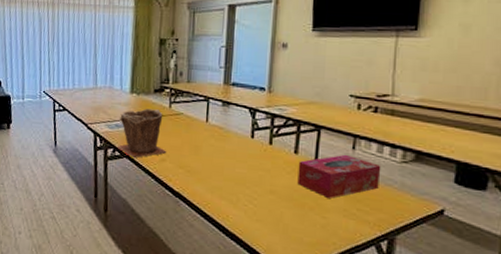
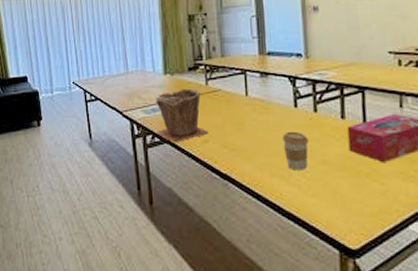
coffee cup: none [235,159,260,197] -> present [282,131,309,170]

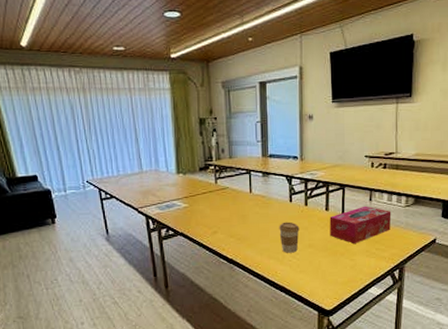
plant pot: present [156,88,209,143] -> none [169,186,218,235]

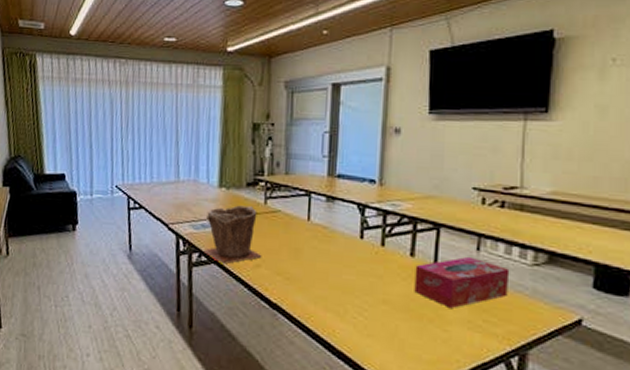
plant pot: none [169,186,218,235] -> present [204,205,262,265]
coffee cup: present [279,222,300,253] -> none [342,264,371,308]

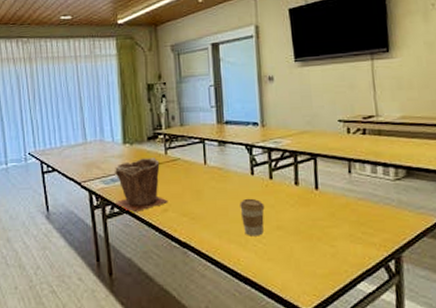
coffee cup: none [342,264,371,308] -> present [240,198,265,236]
tissue box: present [414,256,510,308] -> none [300,179,379,225]

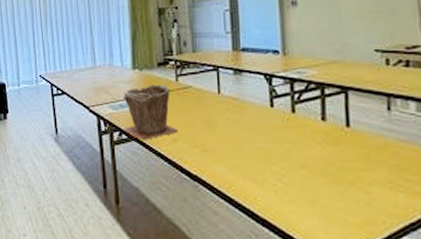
coffee cup: present [240,198,265,236] -> none [257,132,286,175]

